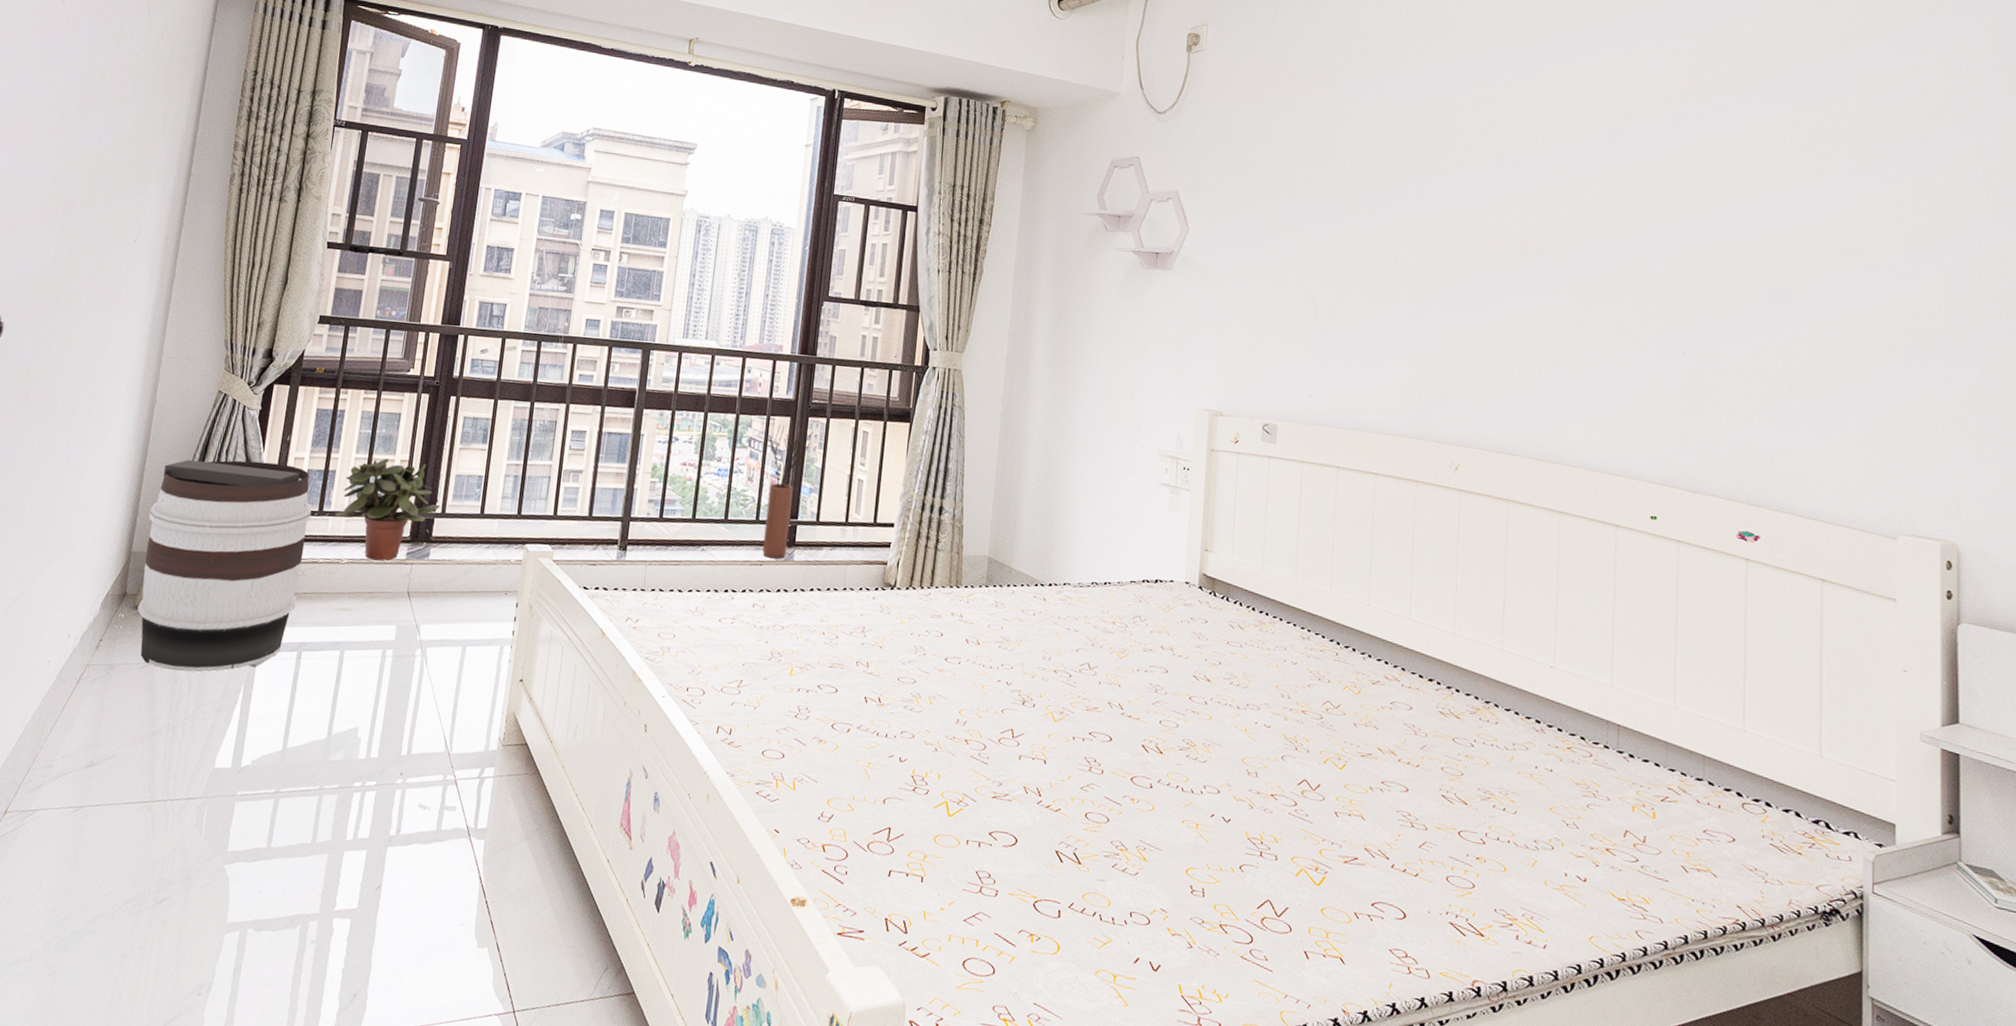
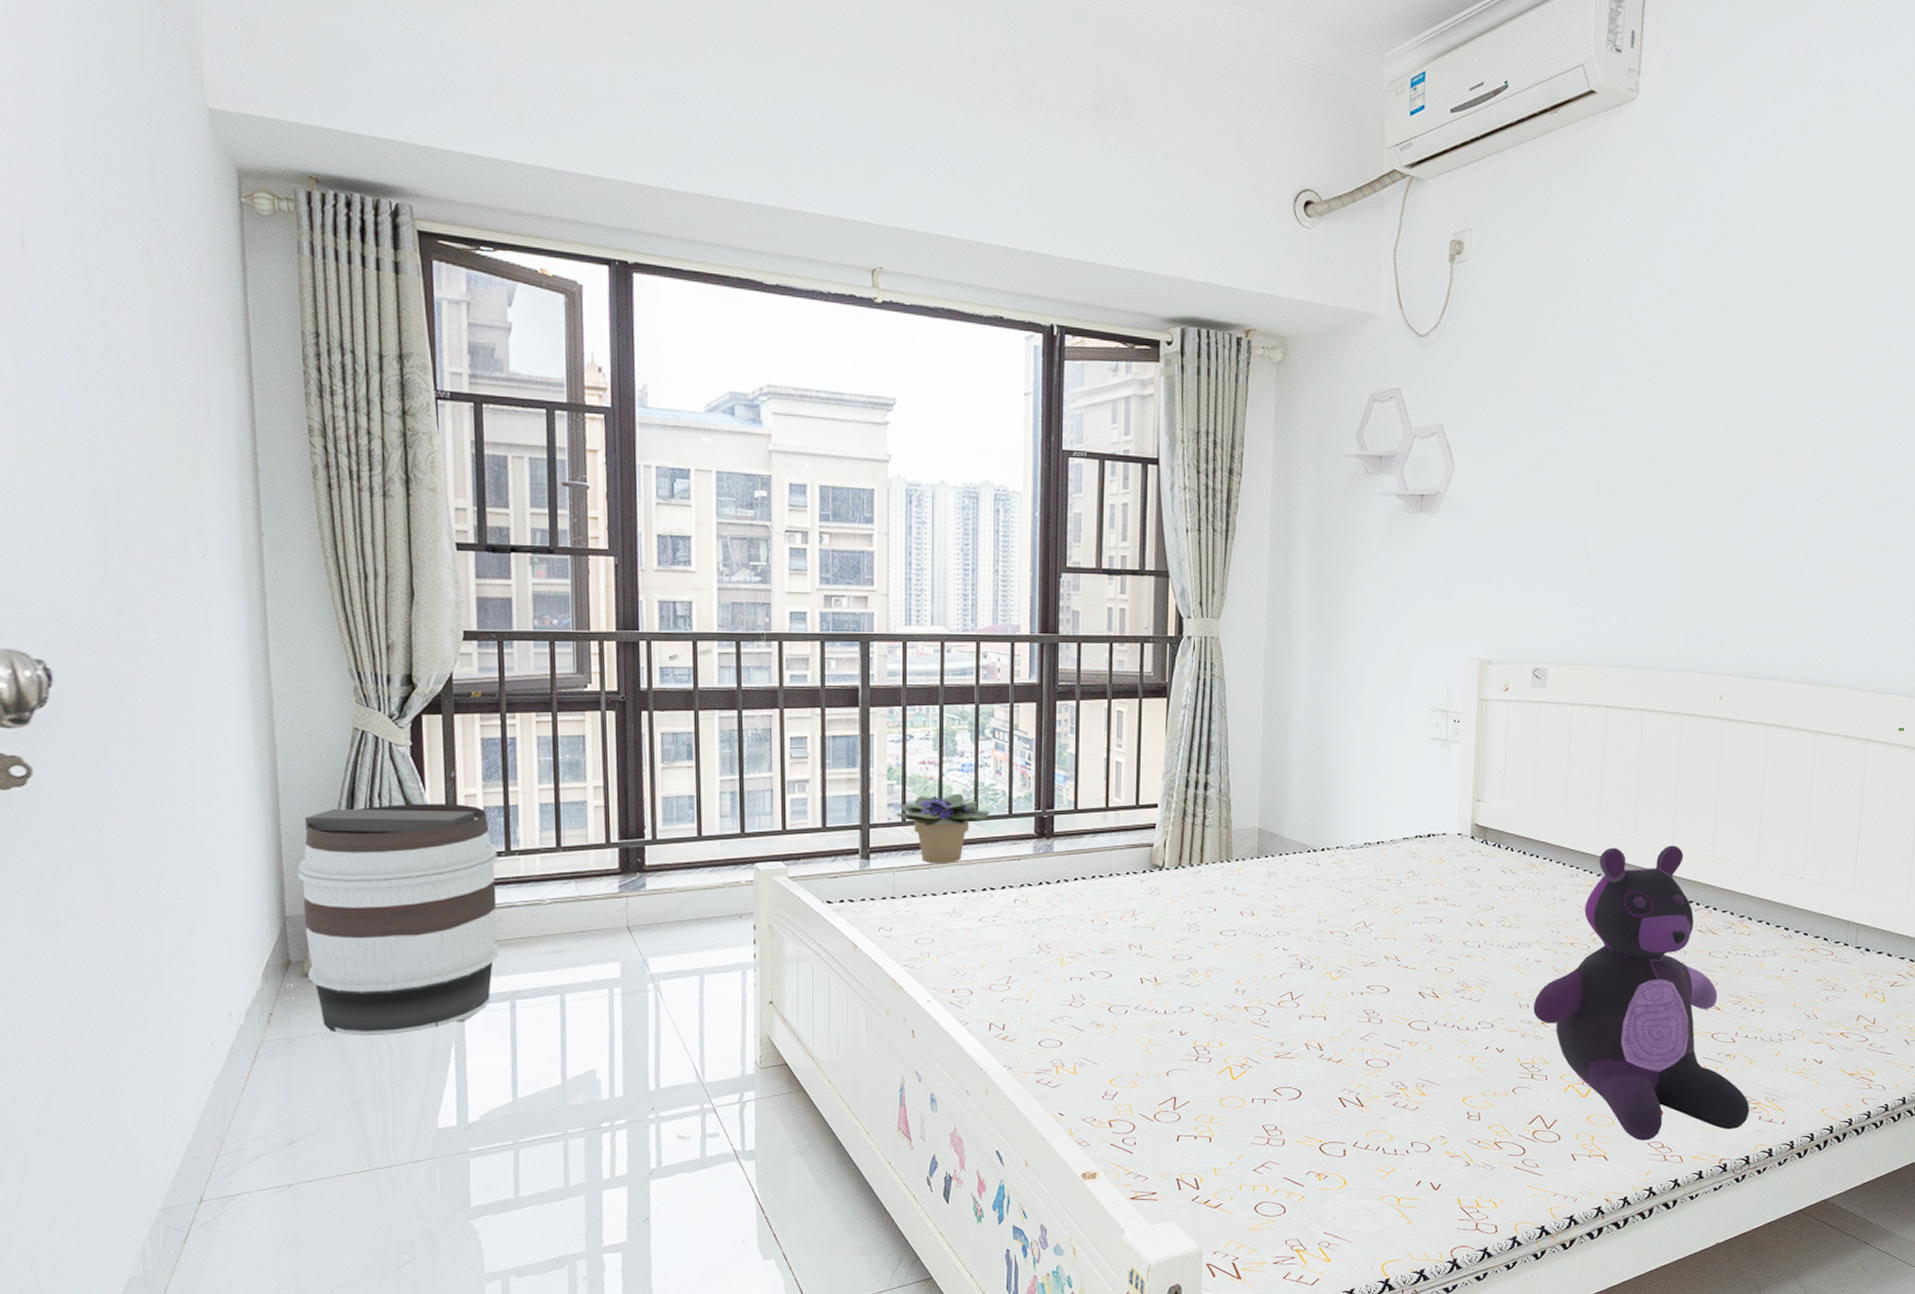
potted plant: present [334,458,440,561] -> none [525,786,649,897]
potted flower: none [655,494,738,562] -> present [896,793,989,864]
vase: present [762,421,814,559] -> none [1016,706,1063,852]
stuffed animal: none [1262,612,1505,947] -> present [1533,845,1750,1141]

